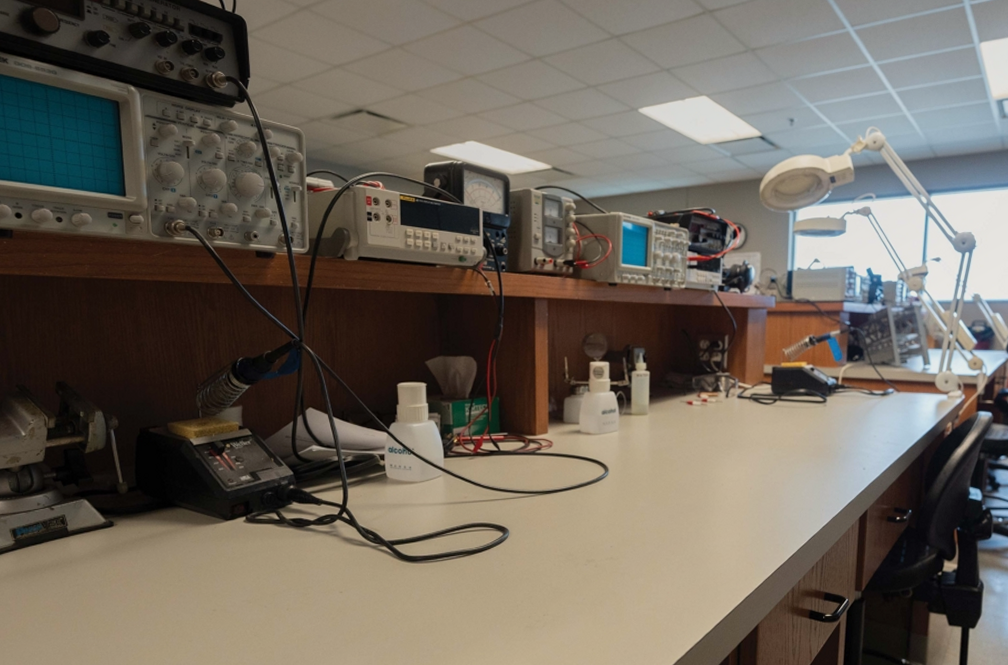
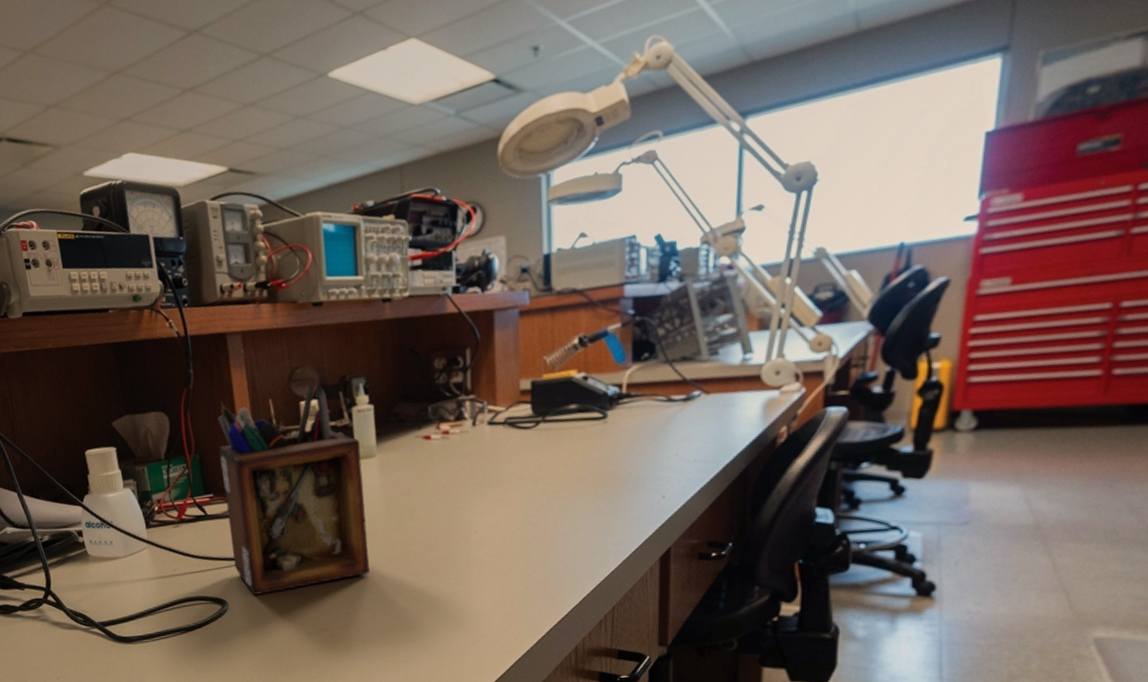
desk organizer: none [518,349,635,525] -> present [217,383,370,595]

